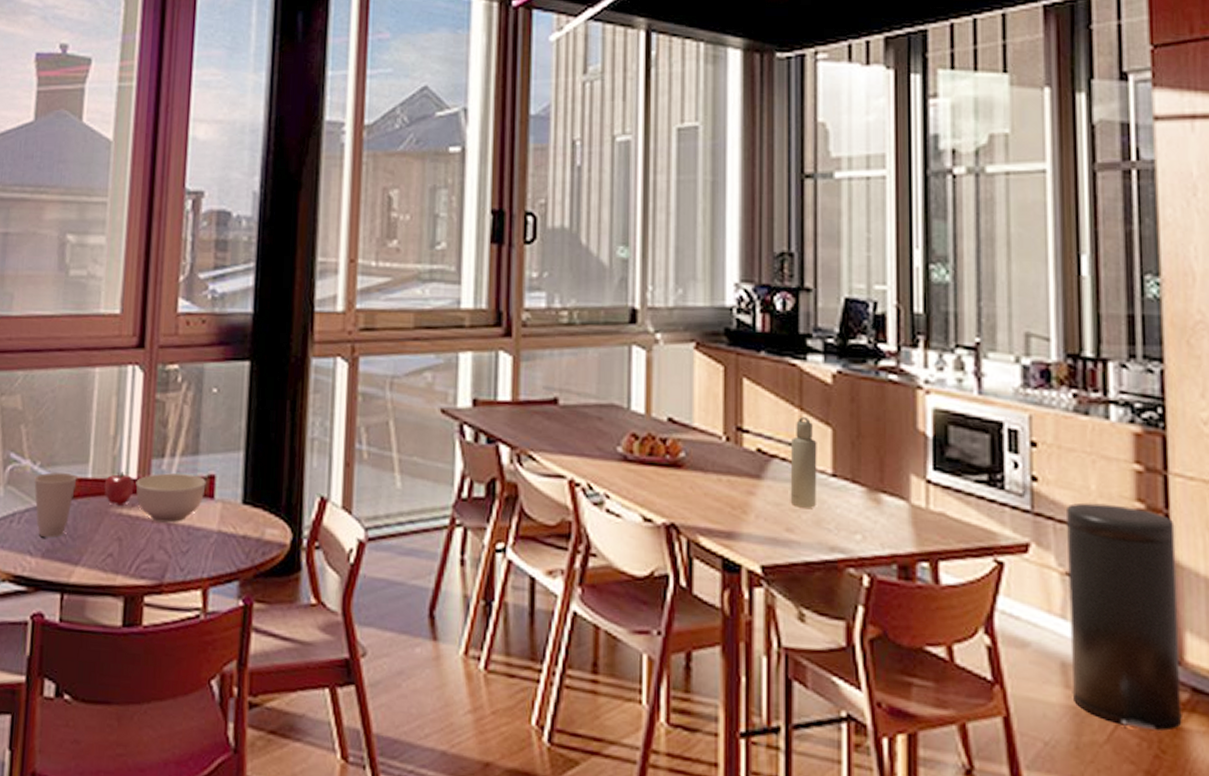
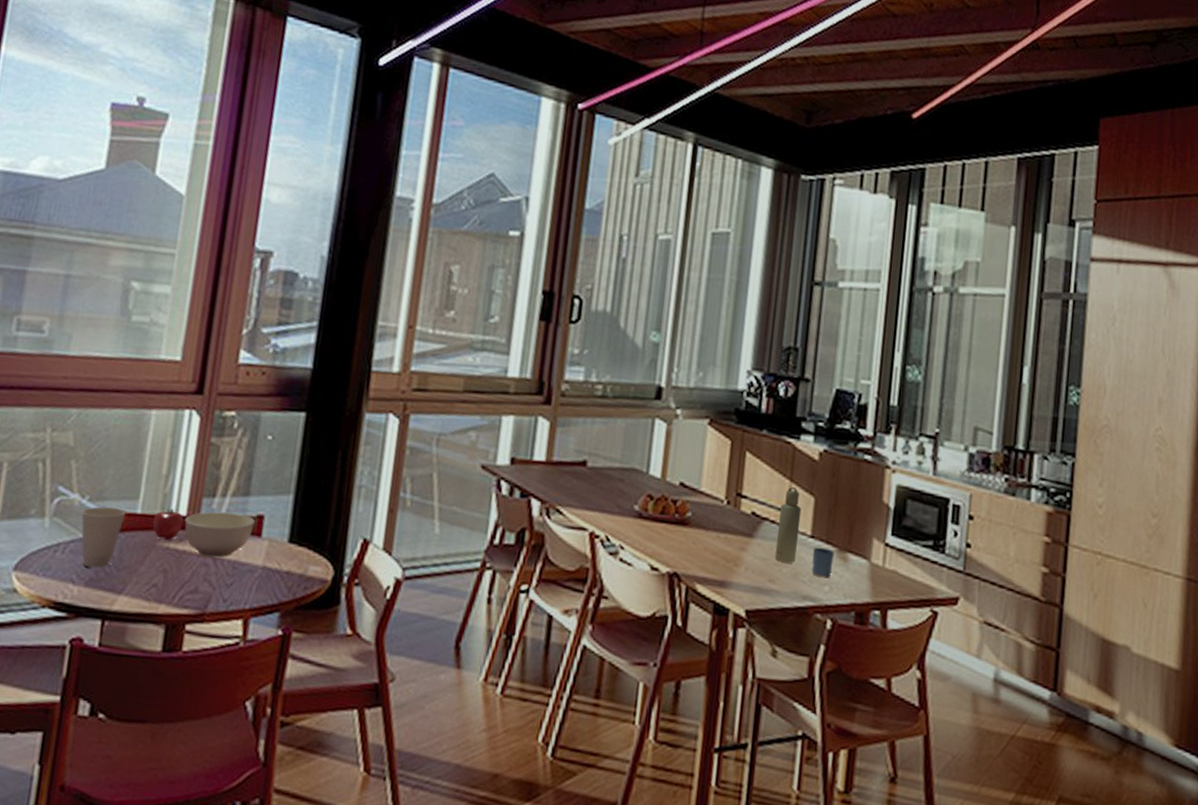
mug: none [837,487,864,525] -> present [811,547,834,578]
pedal bin: present [1067,502,1182,731] -> none [978,566,1069,747]

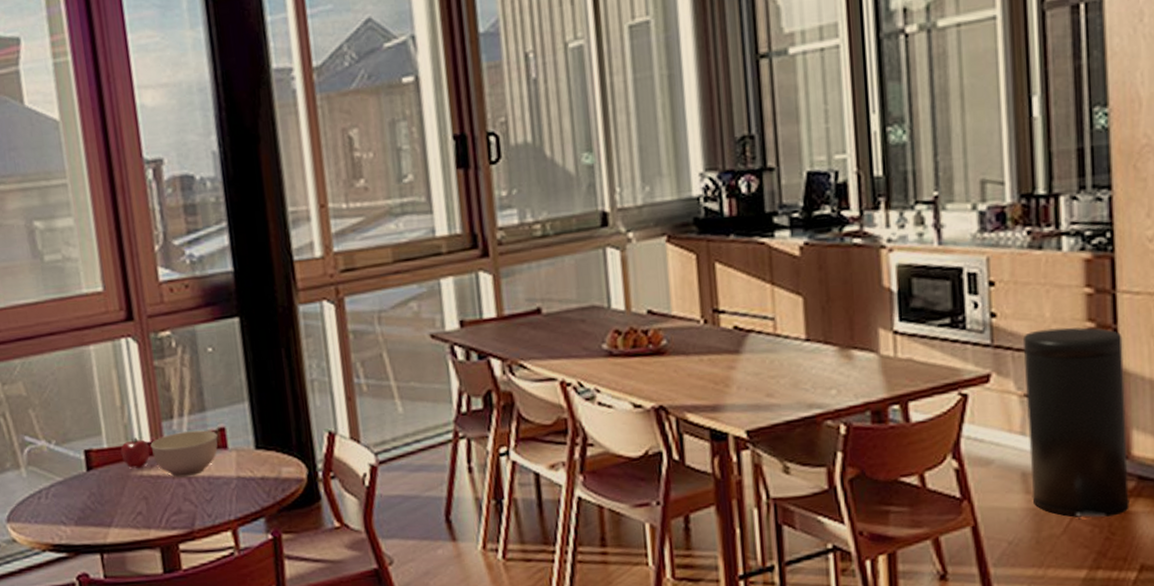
cup: present [81,506,126,568] -> none [53,447,94,508]
bottle: present [774,486,802,564] -> none [765,289,793,374]
mug: present [811,547,834,578] -> none [811,349,837,382]
pedal bin: none [978,566,1069,747] -> present [1024,327,1130,518]

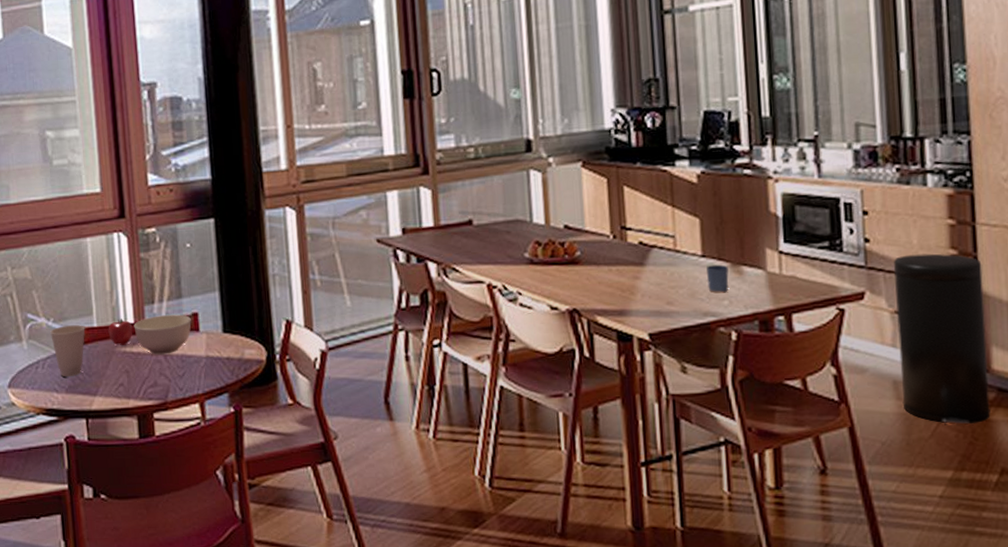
cup: none [53,447,94,508] -> present [50,325,86,378]
mug: none [811,349,837,382] -> present [707,264,729,293]

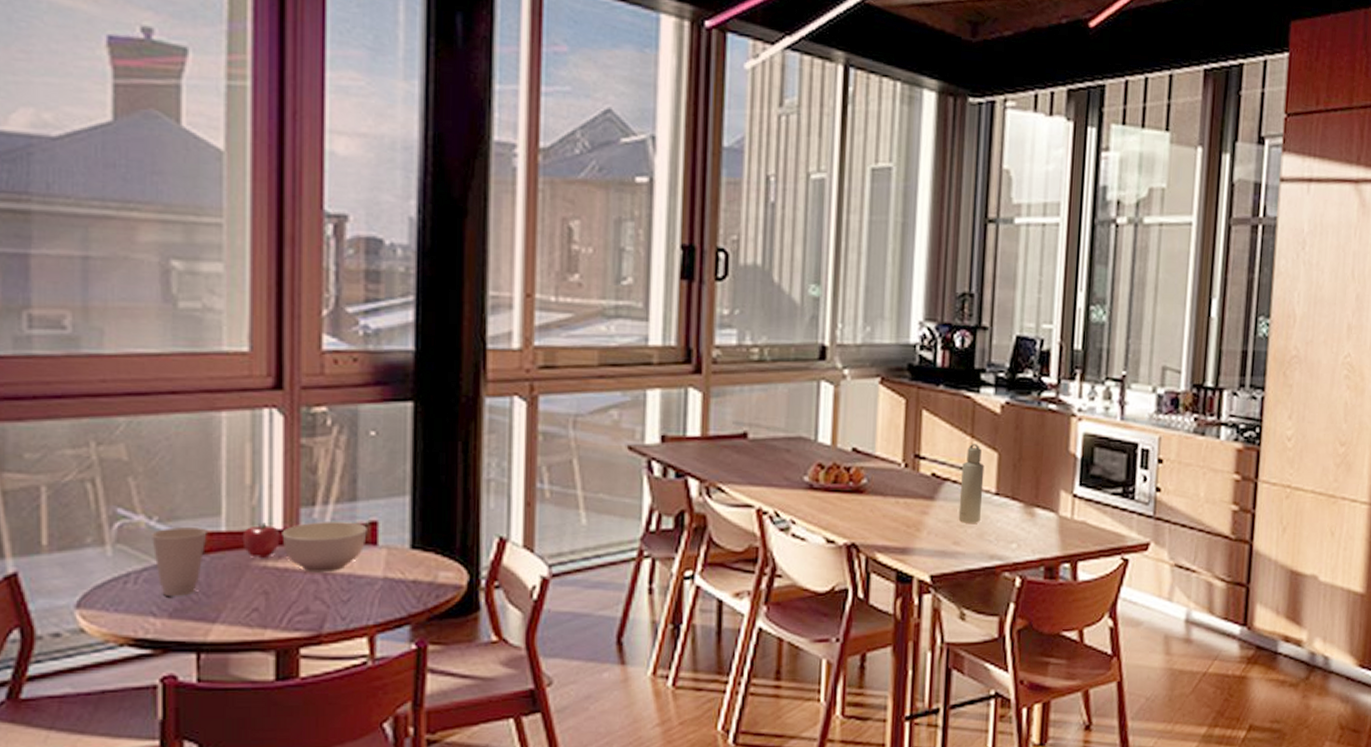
bottle: none [667,211,690,285] -> present [958,443,985,523]
mug: present [707,264,729,293] -> none [998,504,1021,535]
pedal bin: present [894,253,991,425] -> none [1170,507,1258,681]

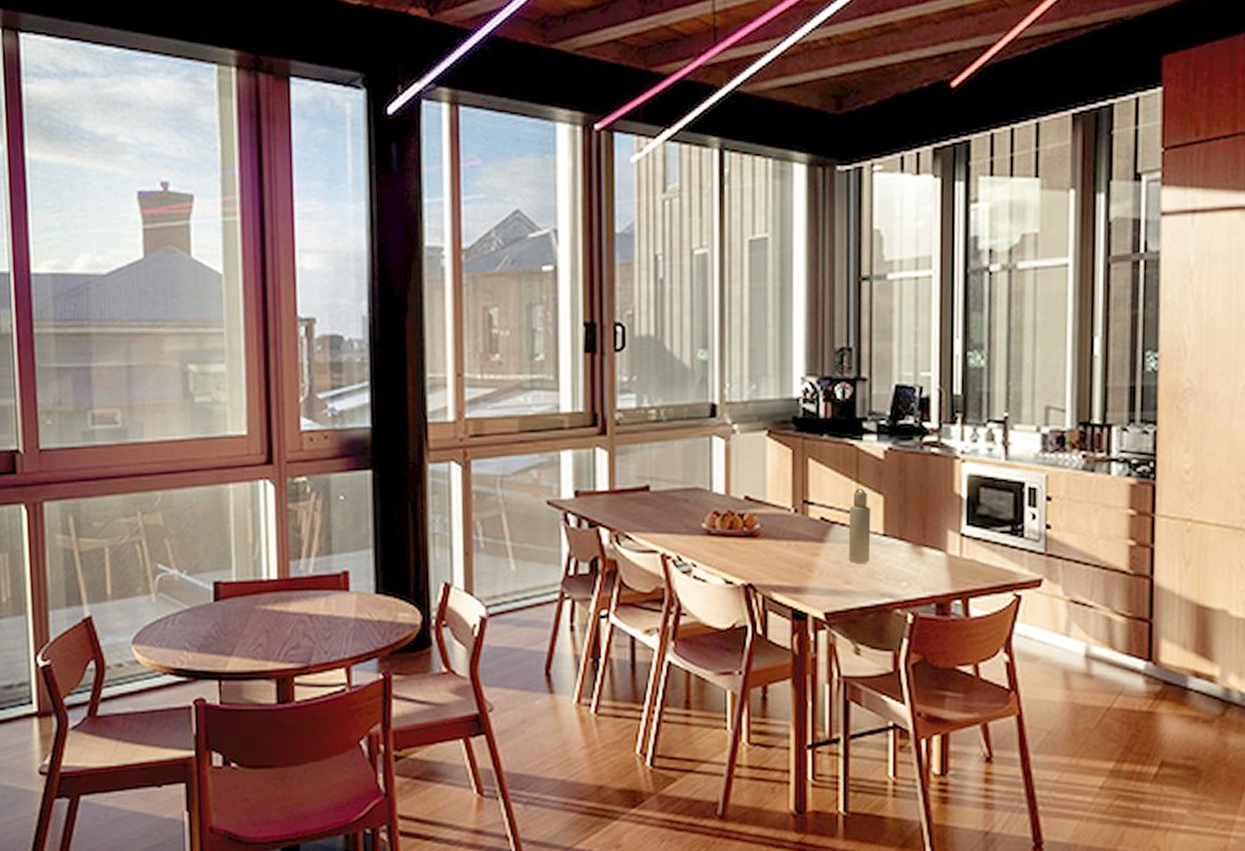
cup: present [152,527,207,597] -> none [183,579,223,635]
fruit: present [242,522,280,558] -> none [248,574,276,603]
bowl: present [282,522,367,573] -> none [277,572,341,614]

